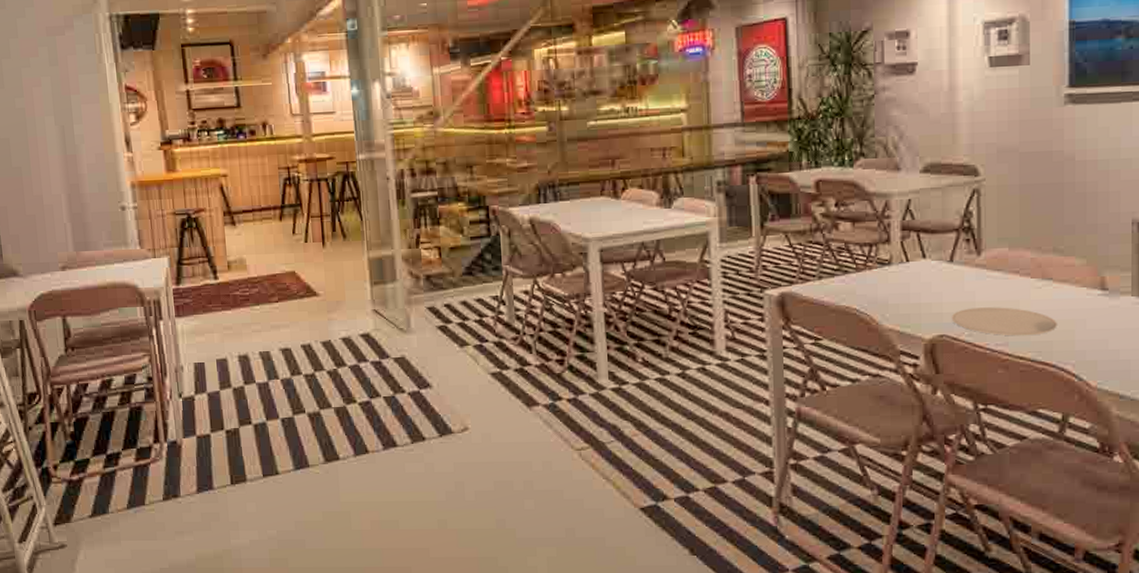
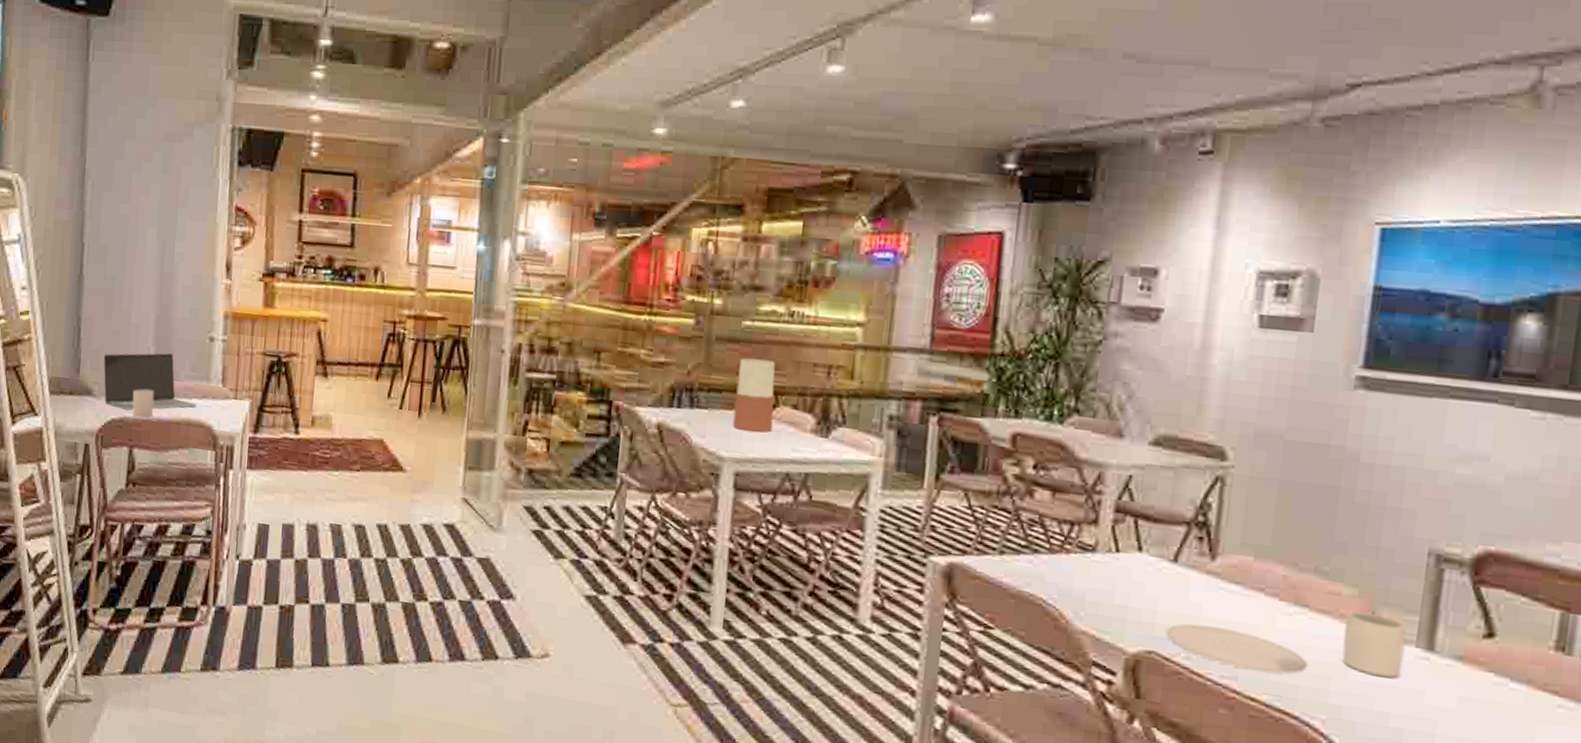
laptop: none [23,227,119,285] -> present [103,353,197,411]
cup: none [58,262,80,292] -> present [132,389,154,421]
vase: none [590,152,626,214] -> present [733,358,776,433]
mug: none [1079,275,1124,324] -> present [1342,611,1406,679]

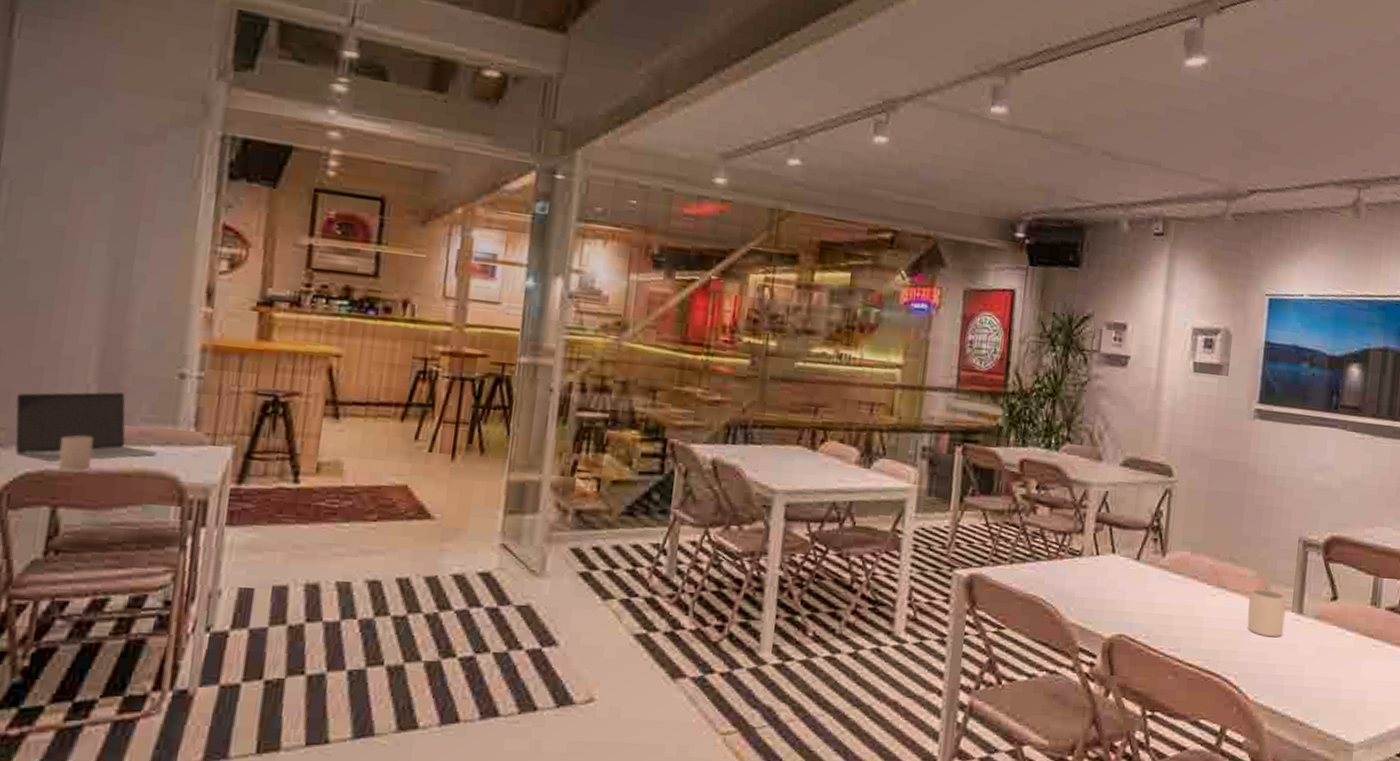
vase: present [733,358,776,433] -> none [784,396,825,466]
plate: present [1165,623,1308,675] -> none [1131,609,1226,643]

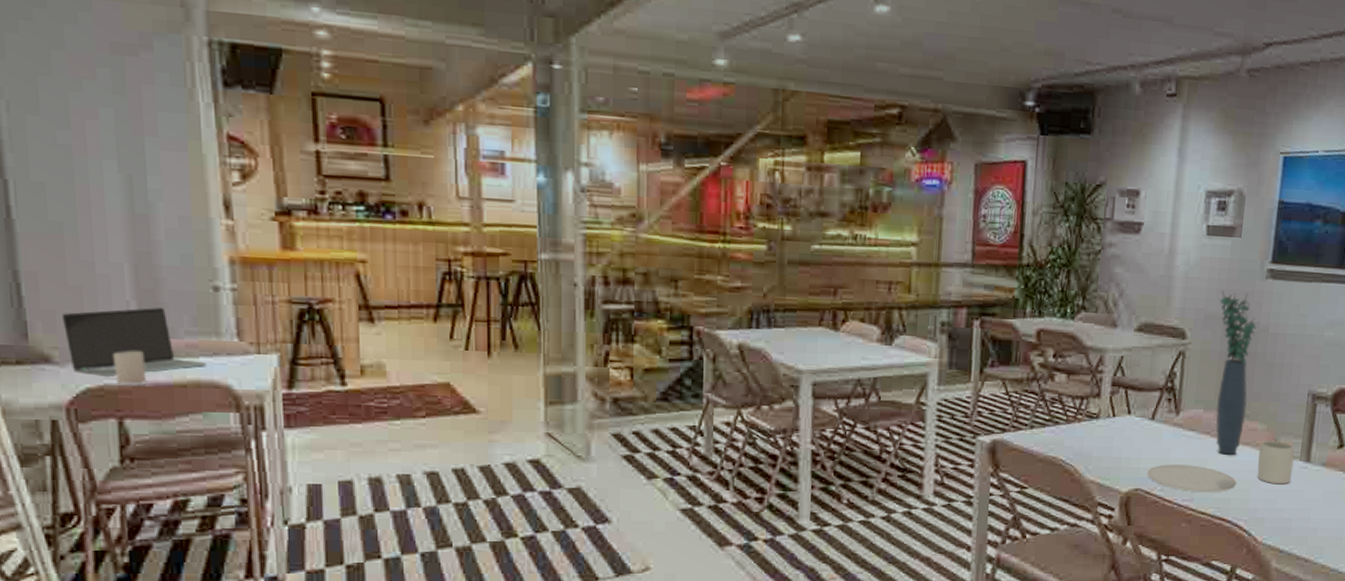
plate: none [1131,609,1226,643] -> present [1147,464,1237,493]
vase: none [1203,428,1245,602] -> present [1215,290,1257,455]

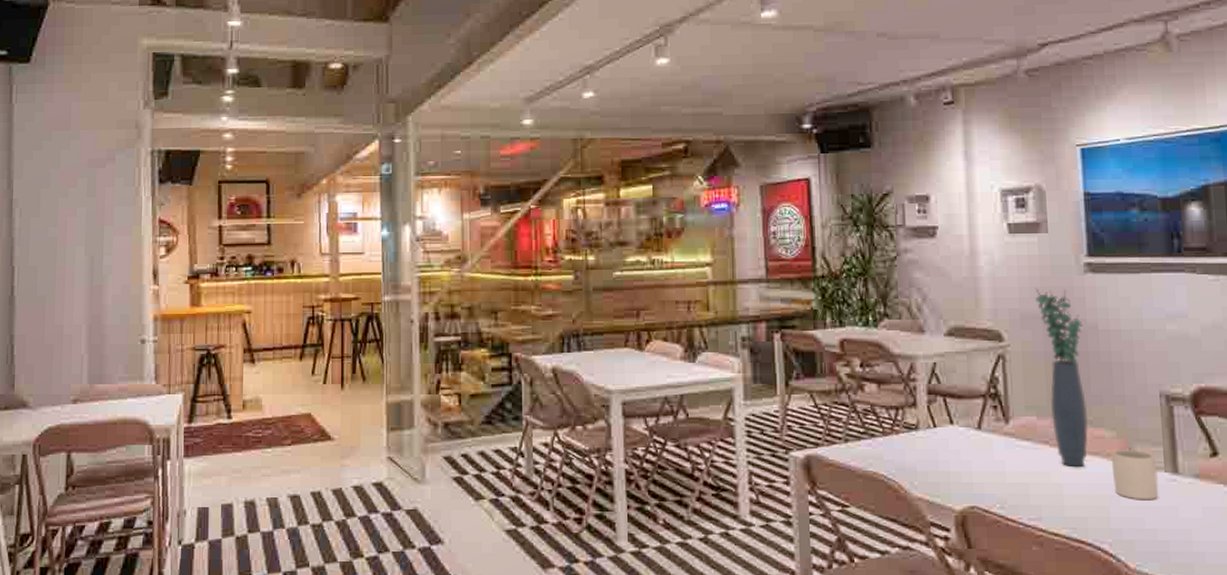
laptop: present [61,307,207,378] -> none [37,359,132,418]
cup: present [114,351,147,387] -> none [68,396,90,426]
plate: present [1147,464,1237,493] -> none [981,478,1091,511]

